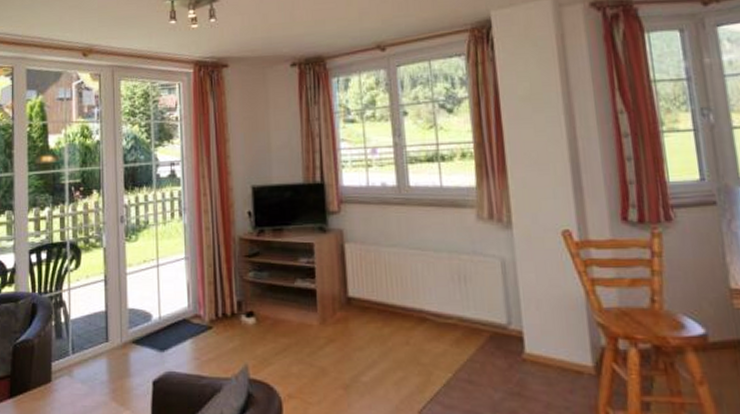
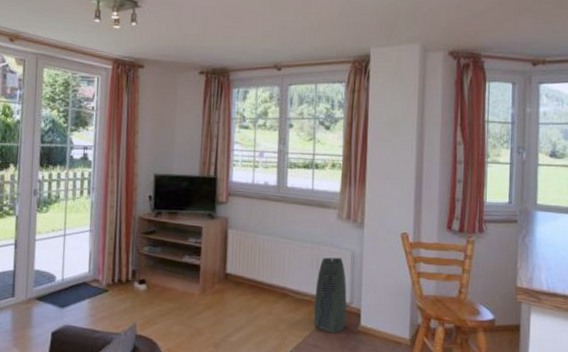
air purifier: none [460,267,506,365] -> present [314,257,347,334]

